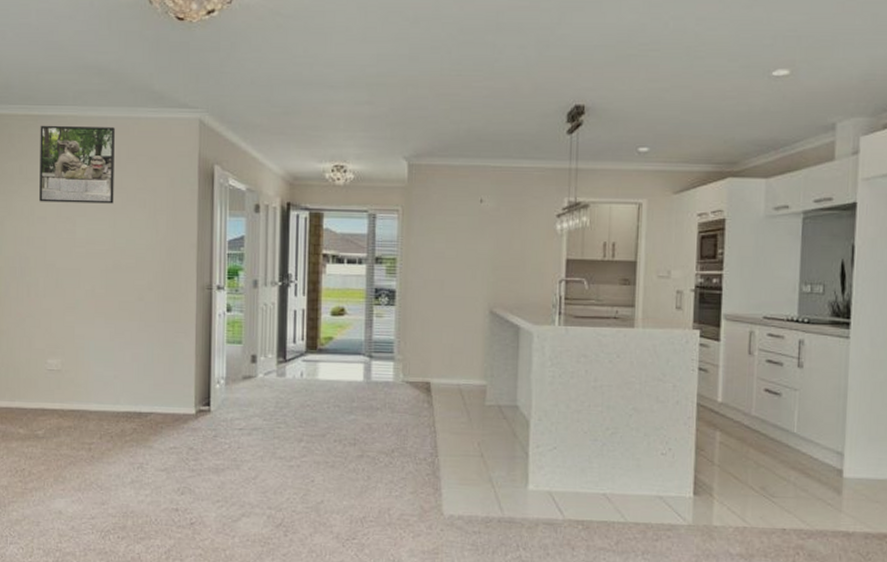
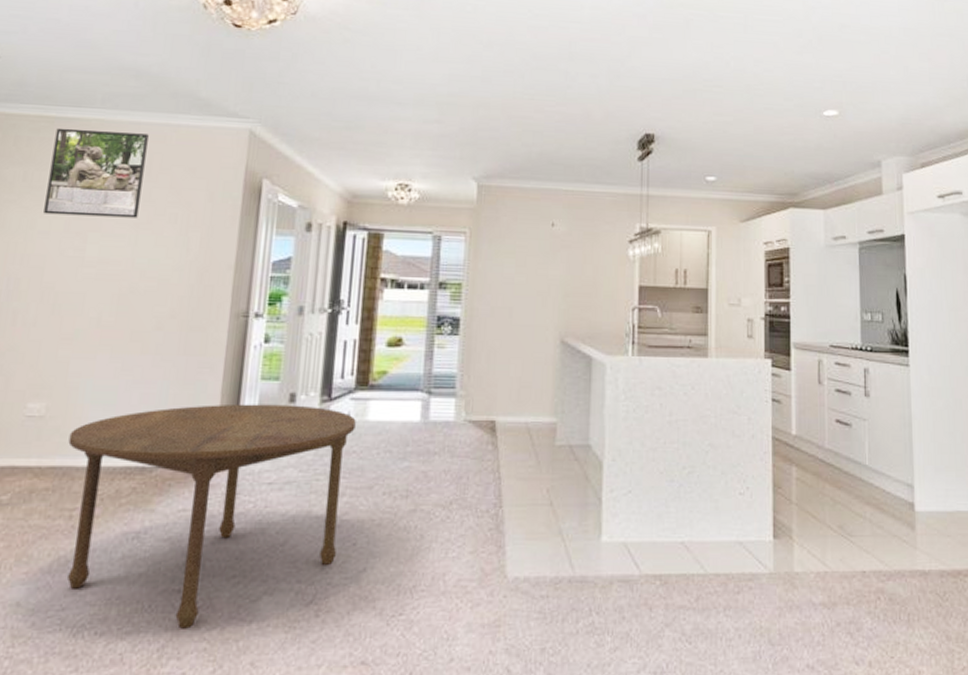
dining table: none [81,363,308,539] -> present [68,404,356,629]

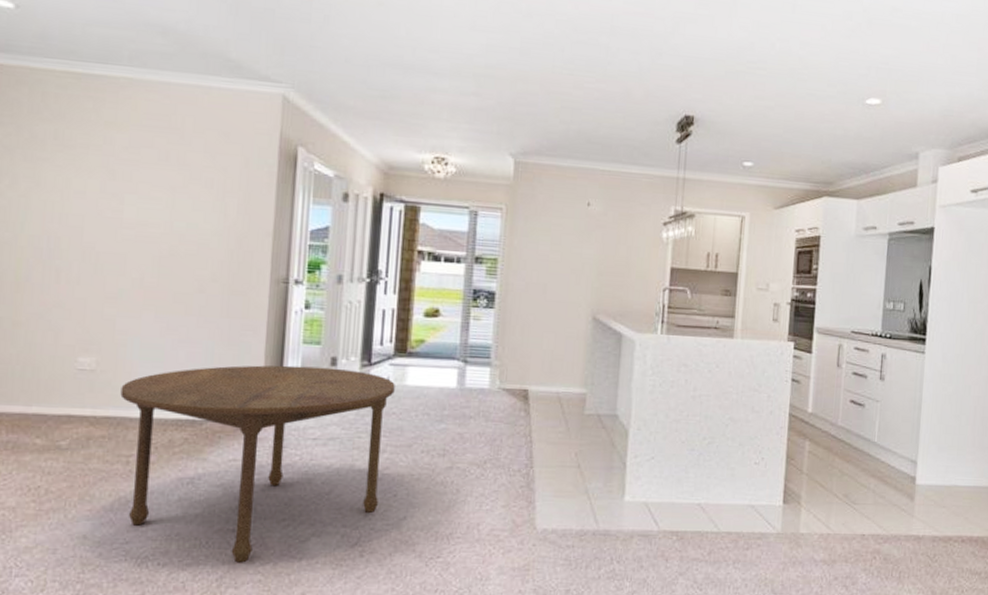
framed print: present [43,128,149,218] -> none [78,85,179,182]

